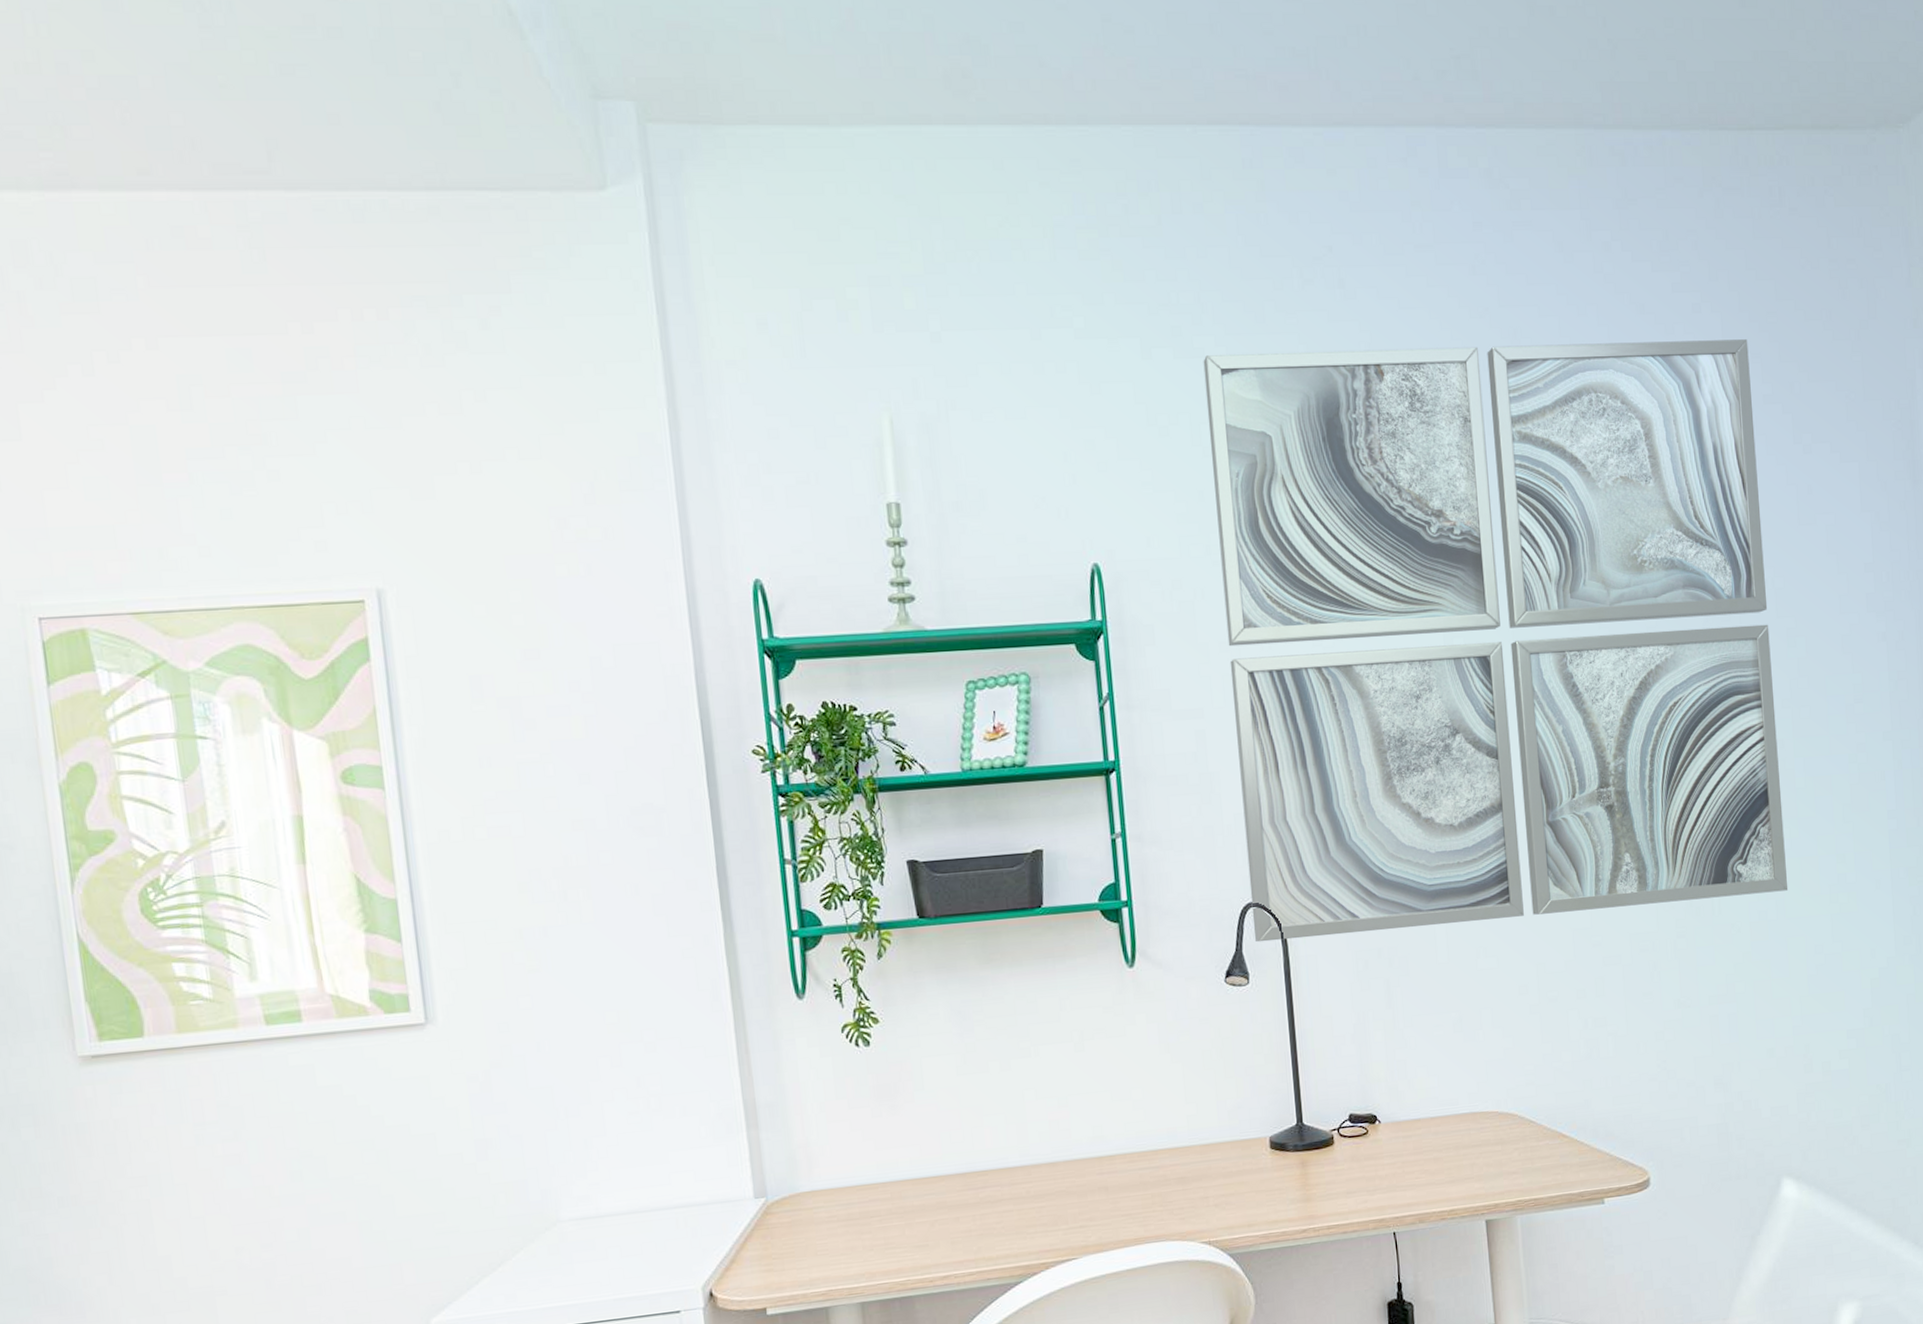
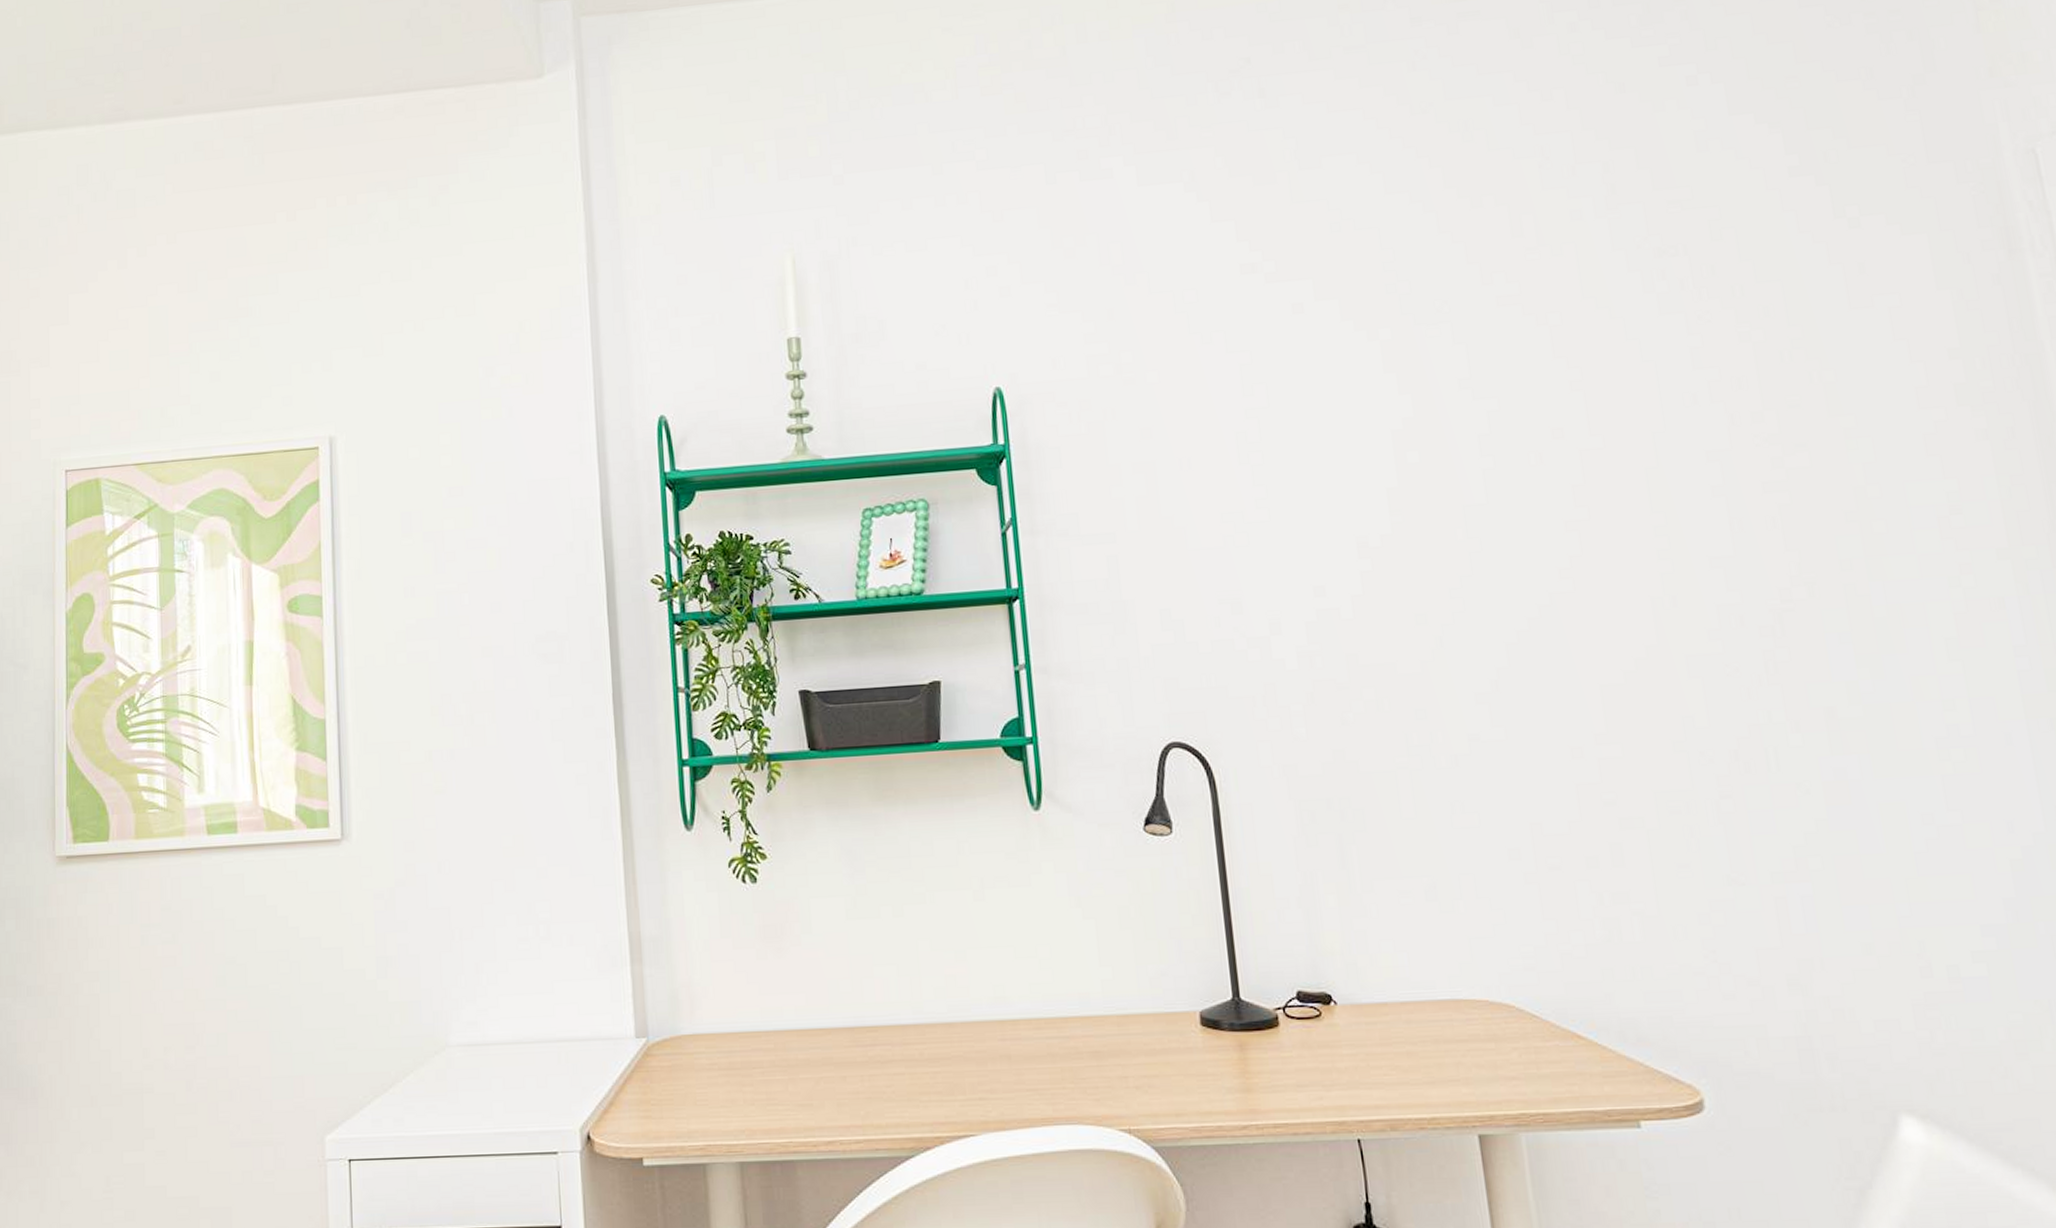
wall art: present [1203,339,1788,943] -> none [1111,108,1875,787]

